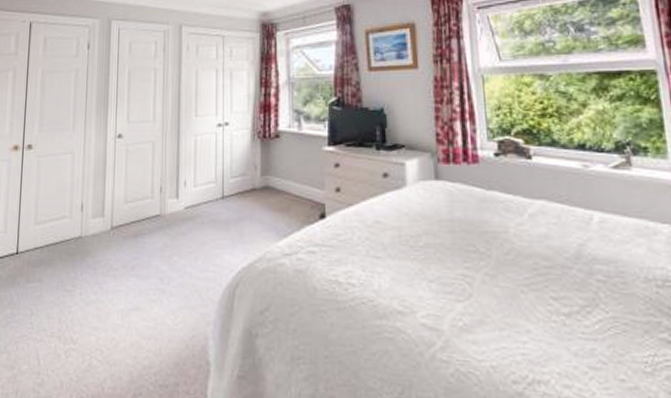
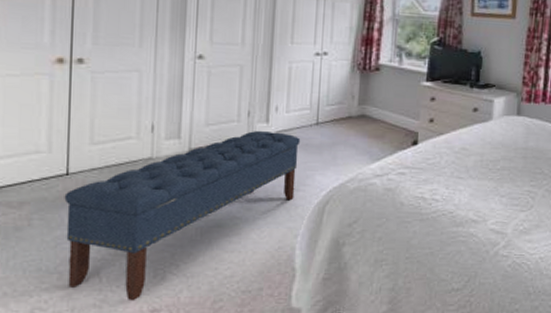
bench: none [14,207,208,388] -> present [64,131,301,301]

